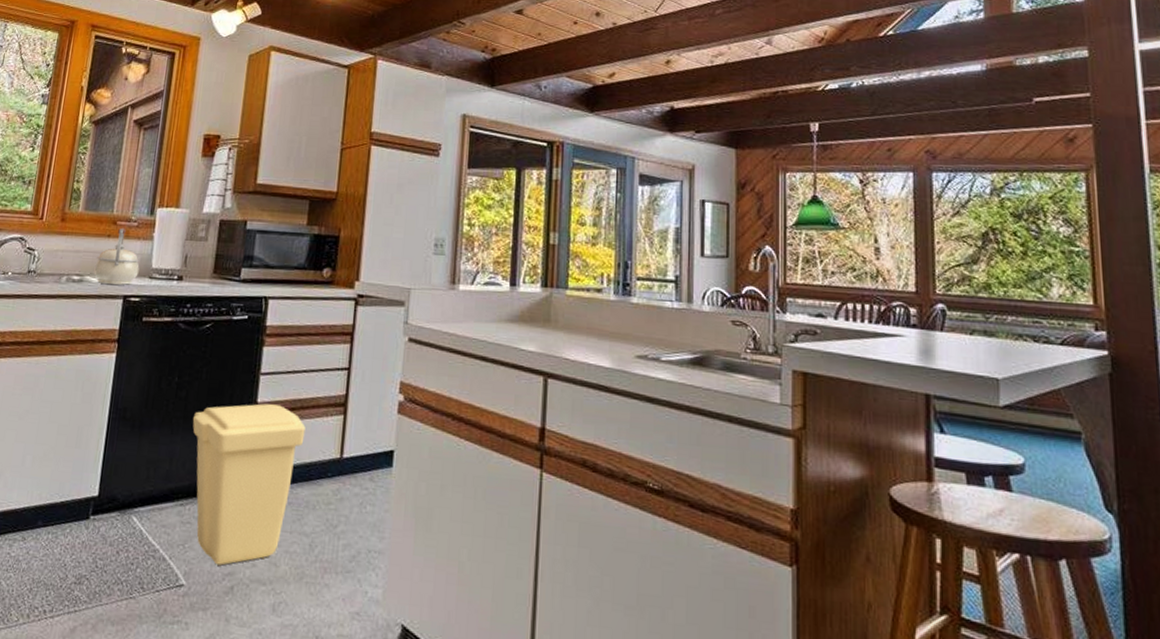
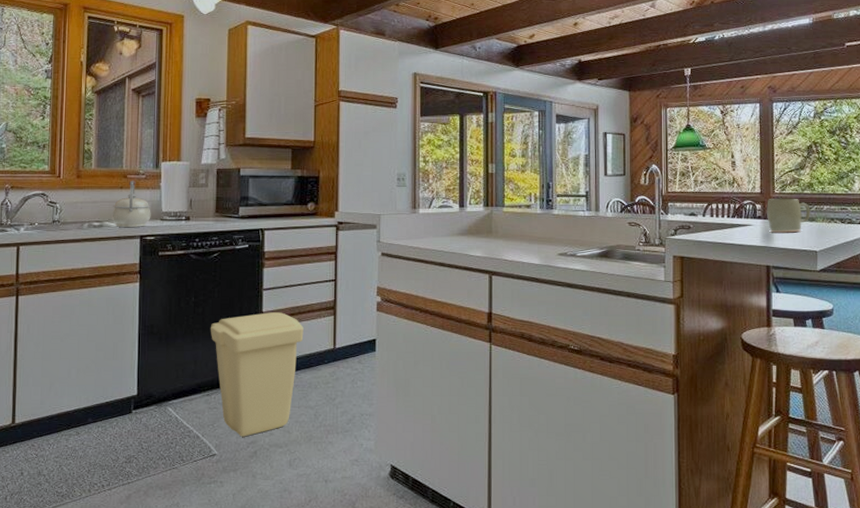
mug: none [925,301,988,351] -> present [767,198,810,233]

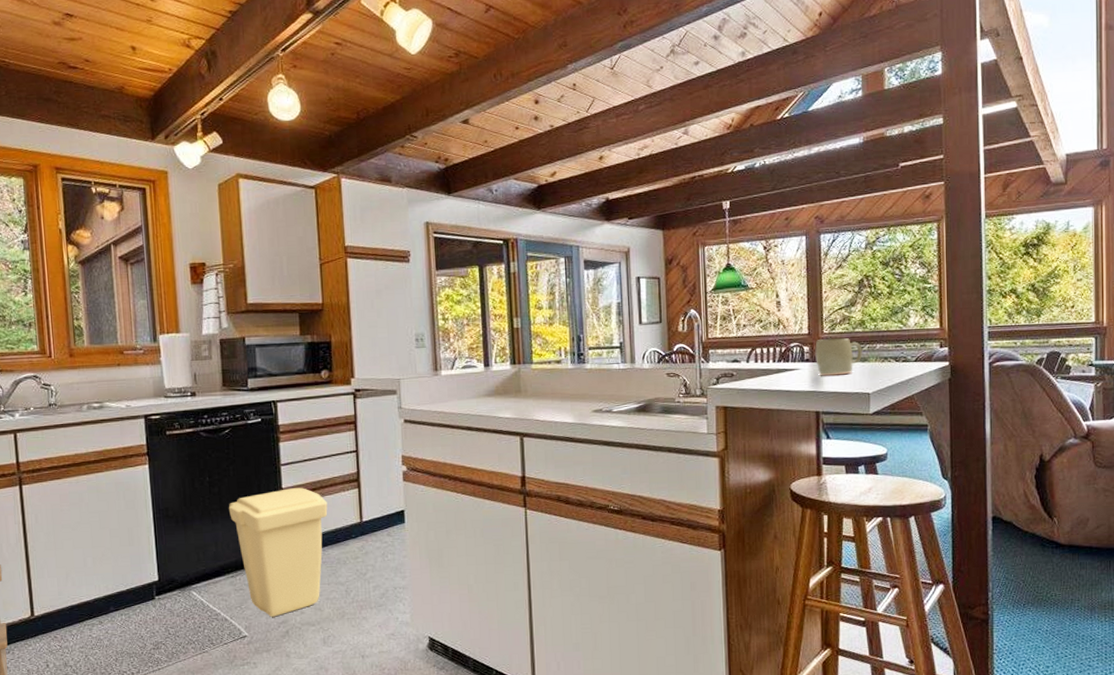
kettle: present [112,180,151,227] -> none [111,356,154,407]

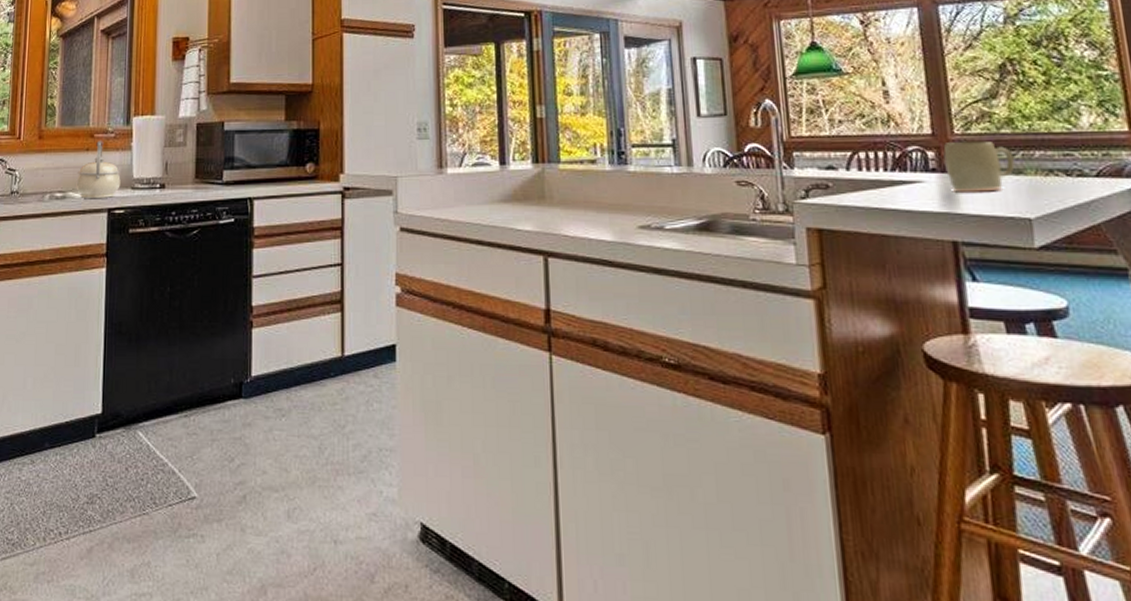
kettle: none [111,356,154,407] -> present [76,139,121,198]
trash can: present [228,488,328,617] -> none [188,307,303,475]

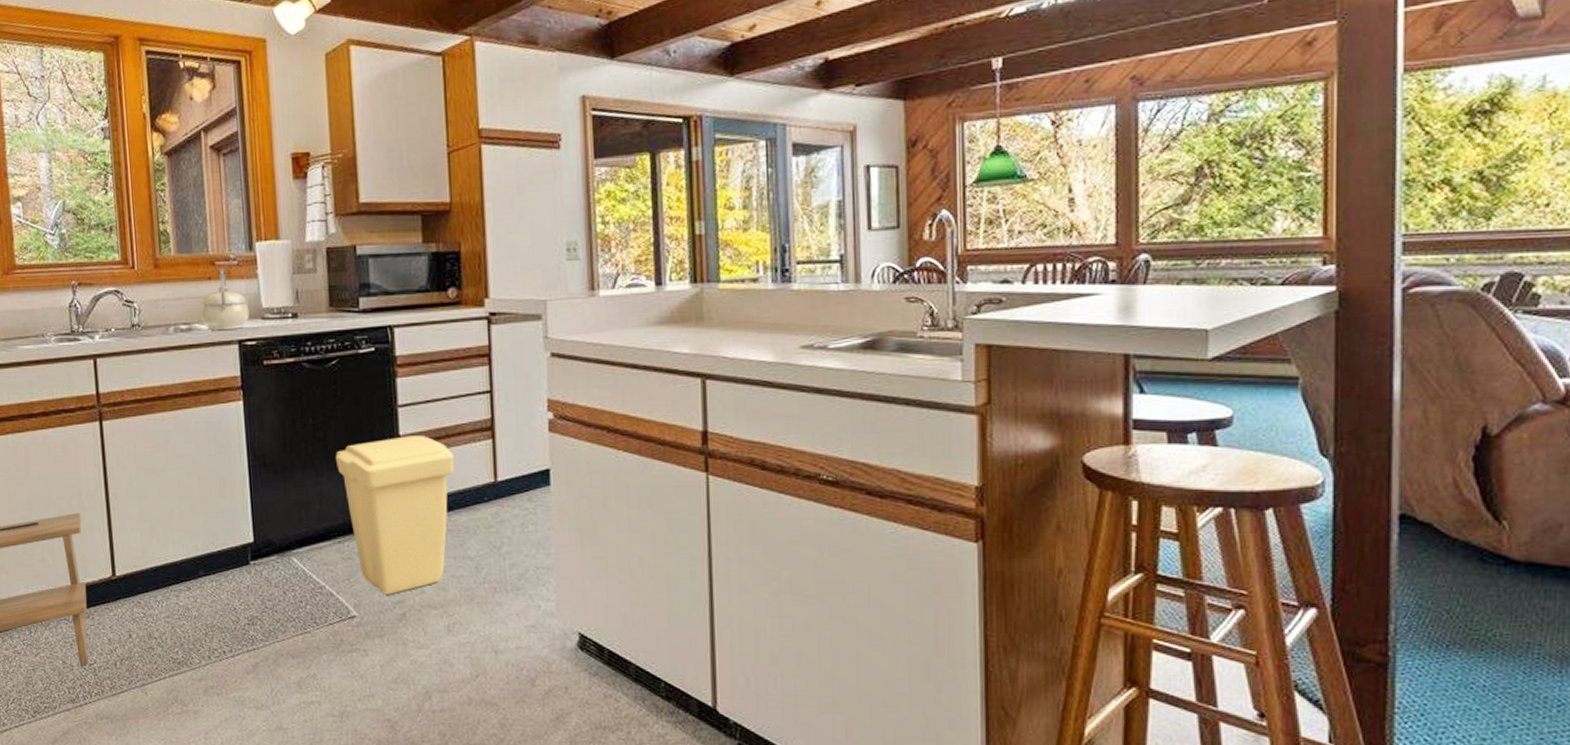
trash can: none [188,307,303,475] -> present [335,436,455,595]
mug: present [943,140,1015,192] -> none [1125,249,1198,304]

